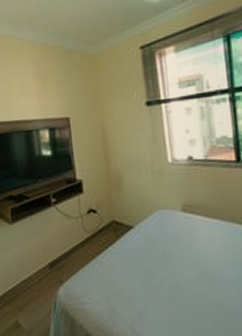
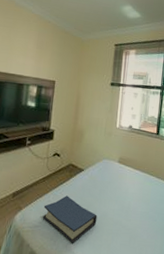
hardback book: none [89,262,167,325] -> present [42,195,98,243]

